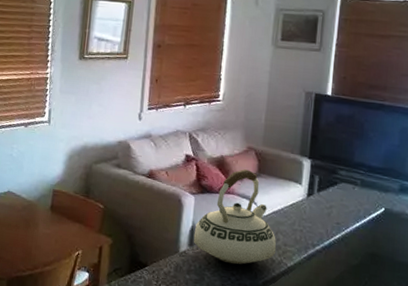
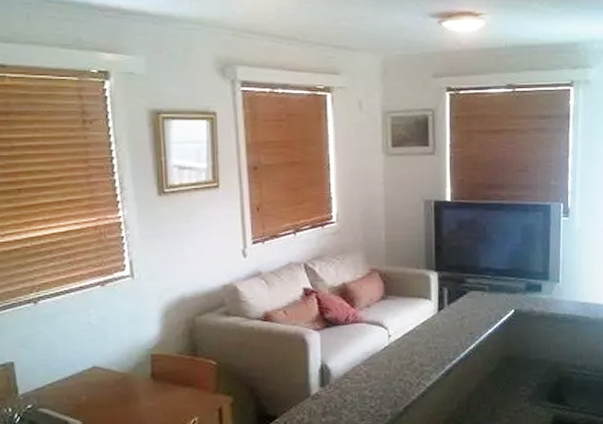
teakettle: present [193,169,277,265] -> none [324,294,413,397]

